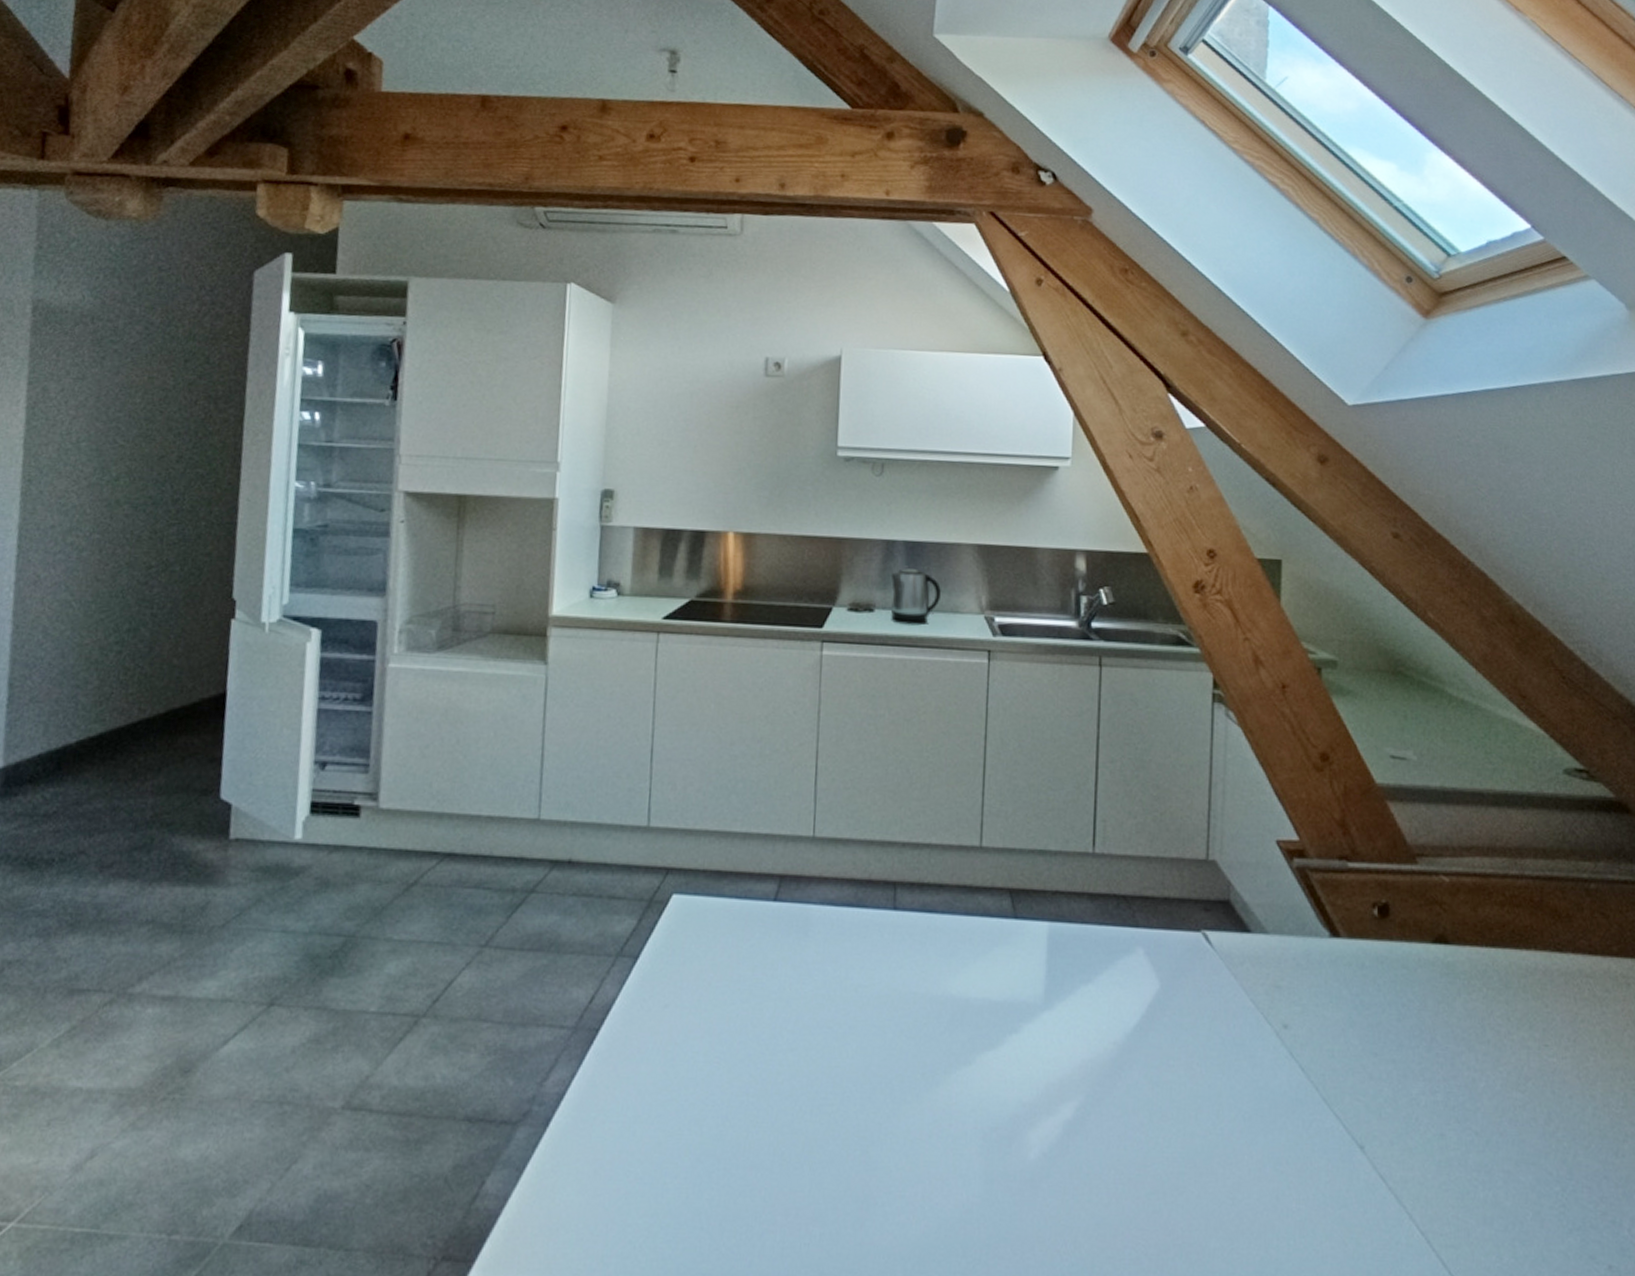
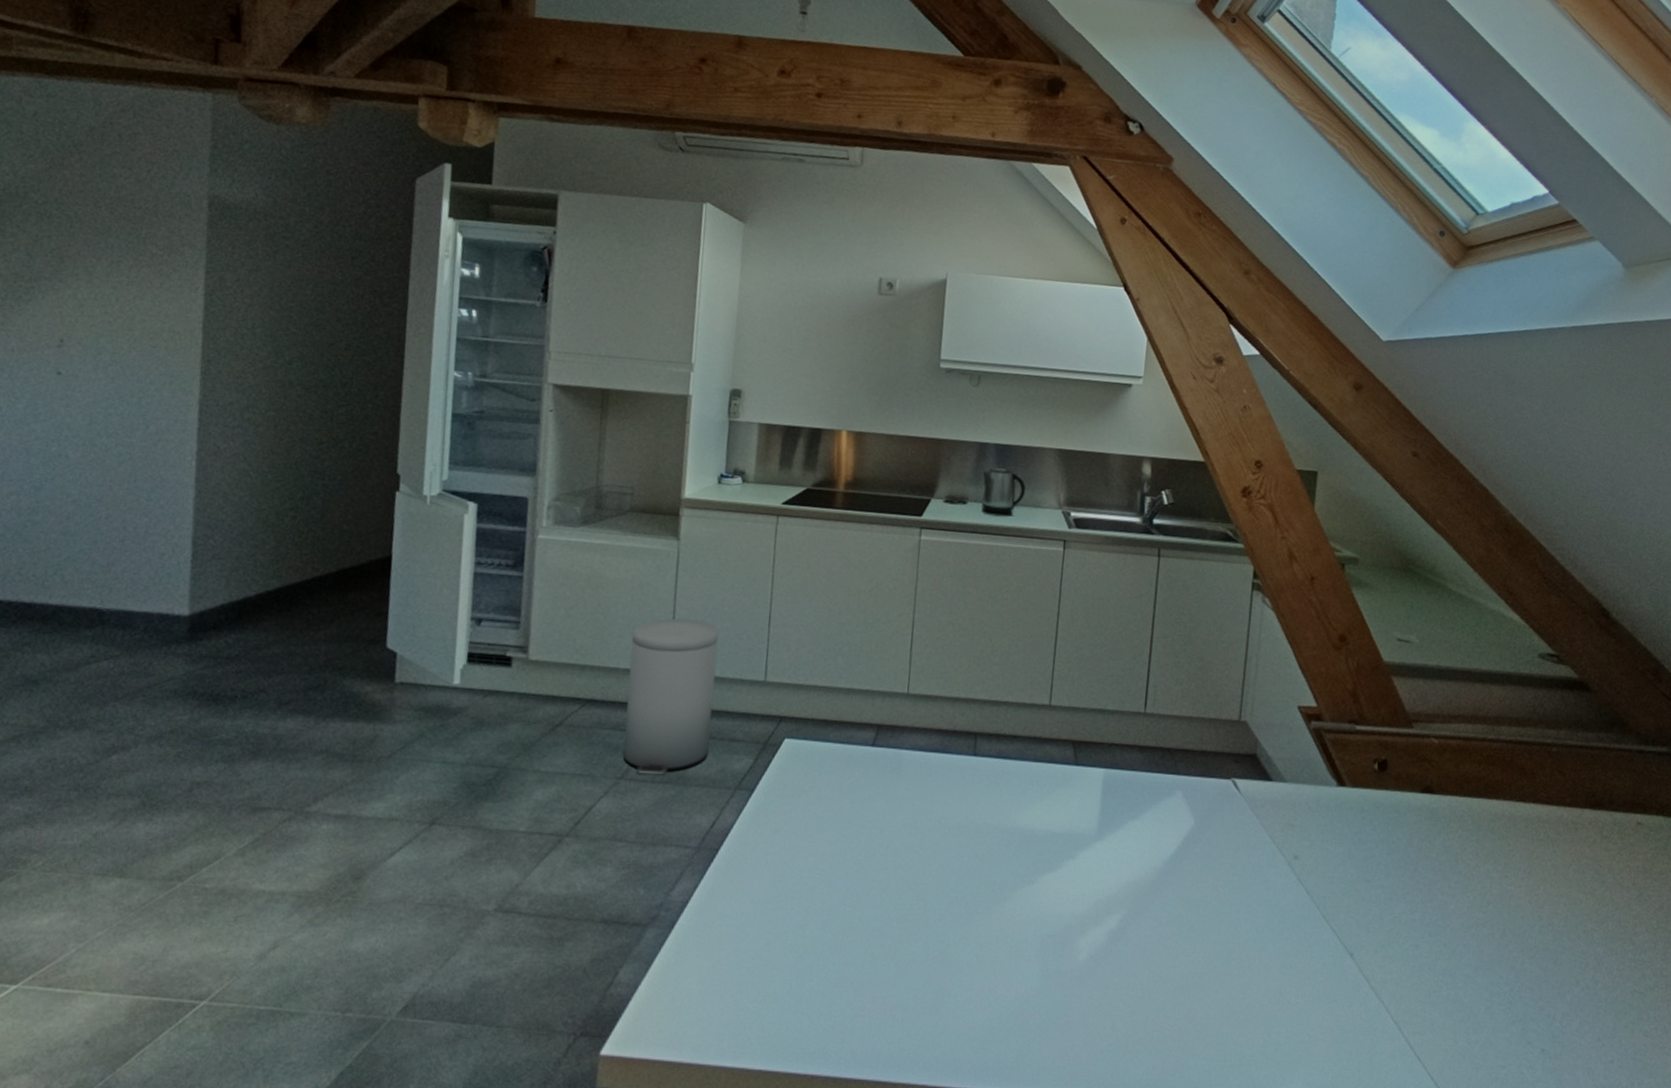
pedal bin: none [486,755,595,942] -> present [622,618,720,776]

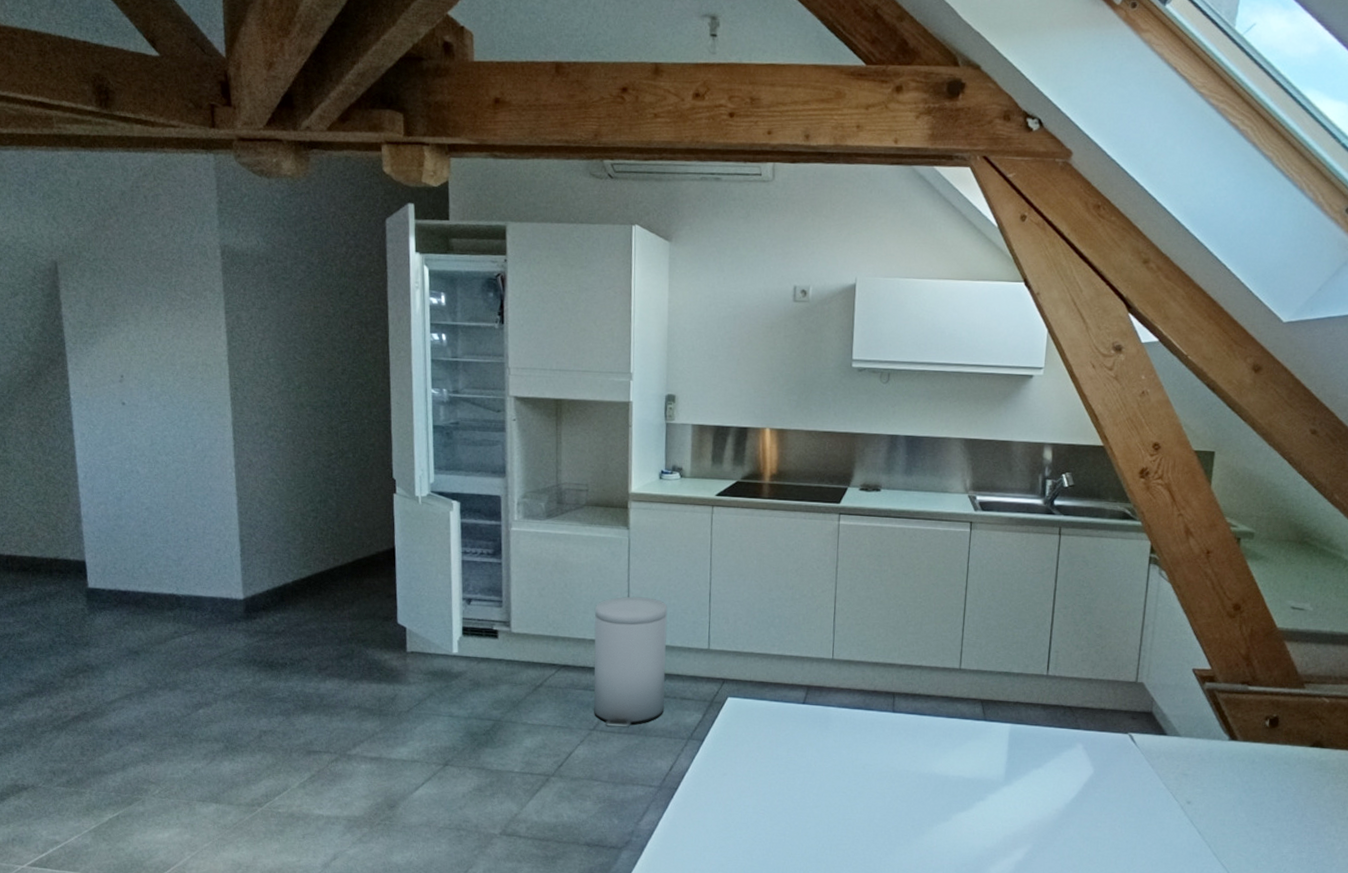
kettle: present [981,467,1026,517] -> none [894,457,934,502]

